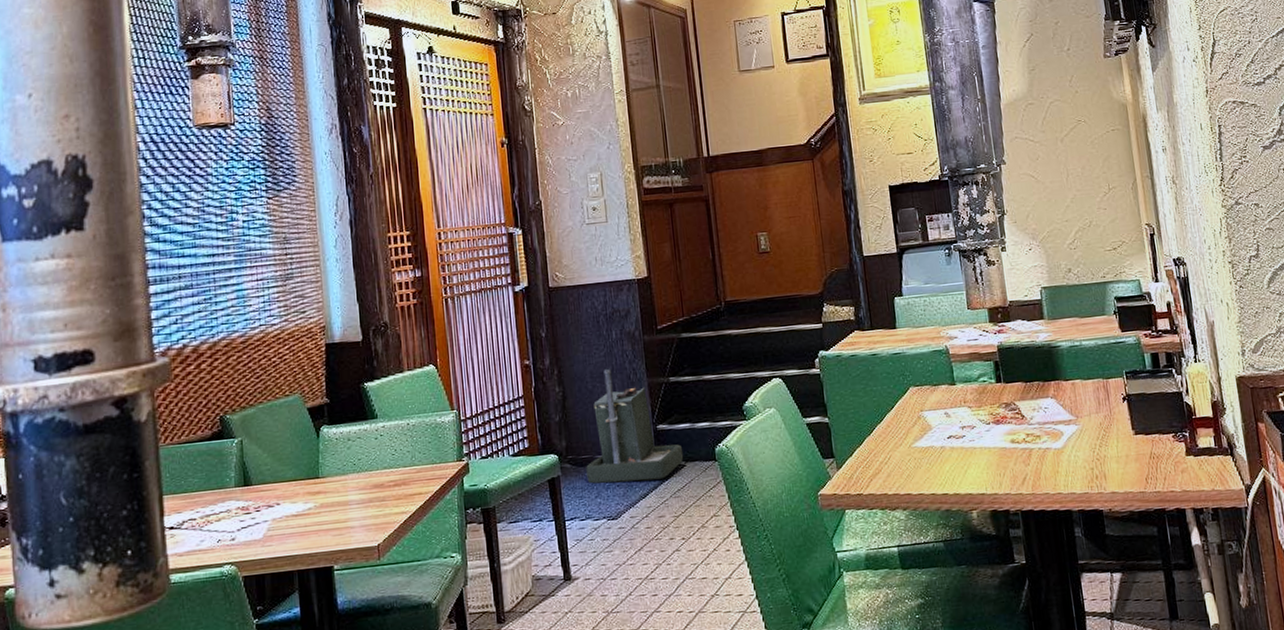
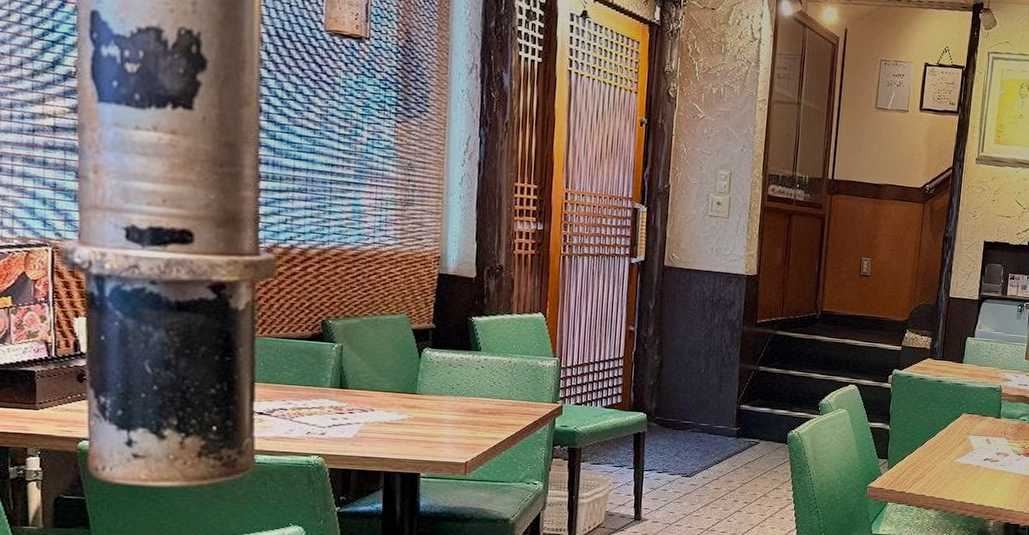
utility box: present [586,368,684,484] -> none [670,348,760,451]

